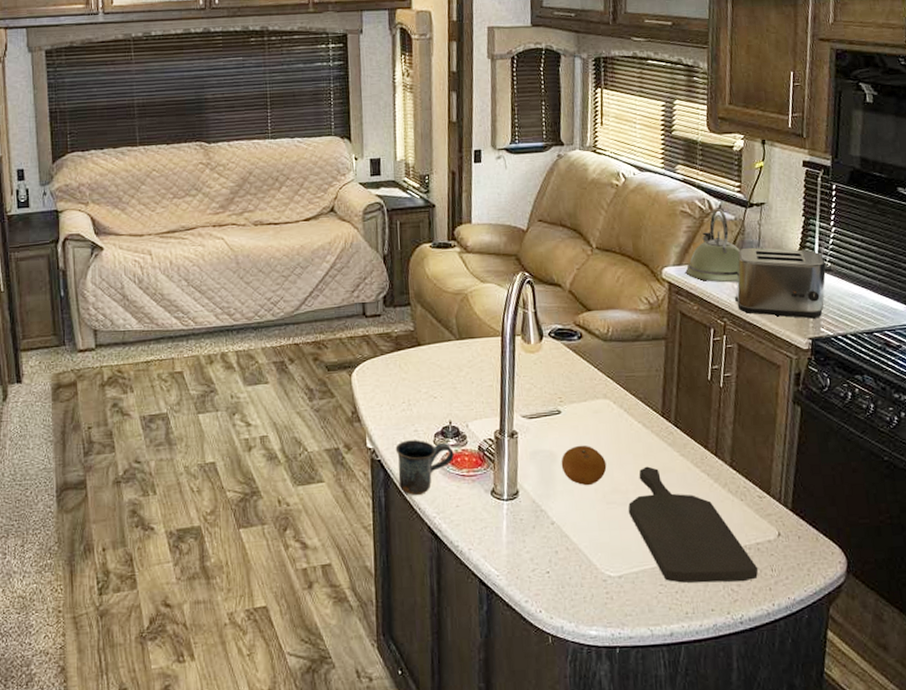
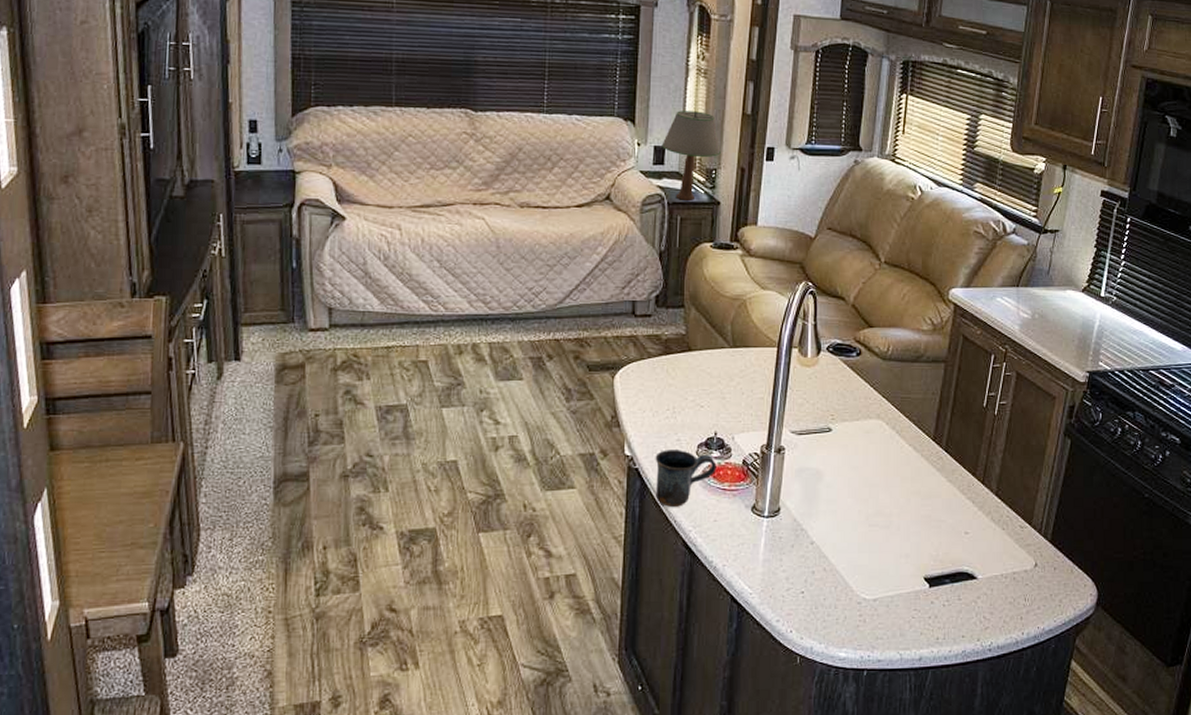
table lamp: none [377,122,432,207] -> present [661,110,721,202]
fruit: present [561,445,607,486] -> none [826,465,873,507]
cutting board: present [628,466,759,583] -> none [889,490,1012,610]
kettle: present [685,208,740,283] -> none [973,231,1029,309]
toaster: present [735,247,833,319] -> none [1019,274,1118,352]

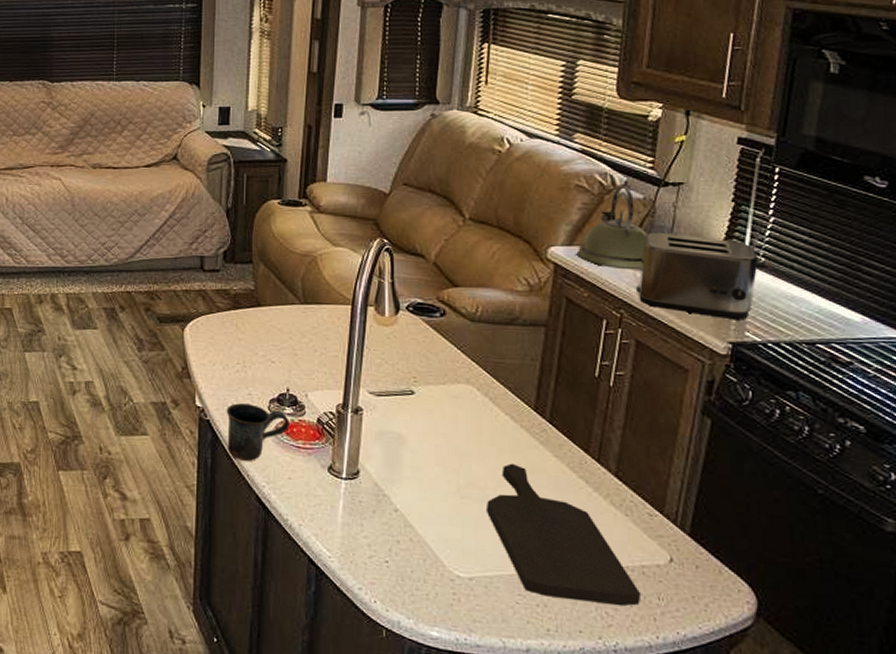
table lamp: present [661,110,721,202] -> none [226,71,286,160]
cutting board: none [889,490,1012,610] -> present [485,463,642,606]
kettle: none [973,231,1029,309] -> present [576,184,647,270]
toaster: none [1019,274,1118,352] -> present [637,232,767,320]

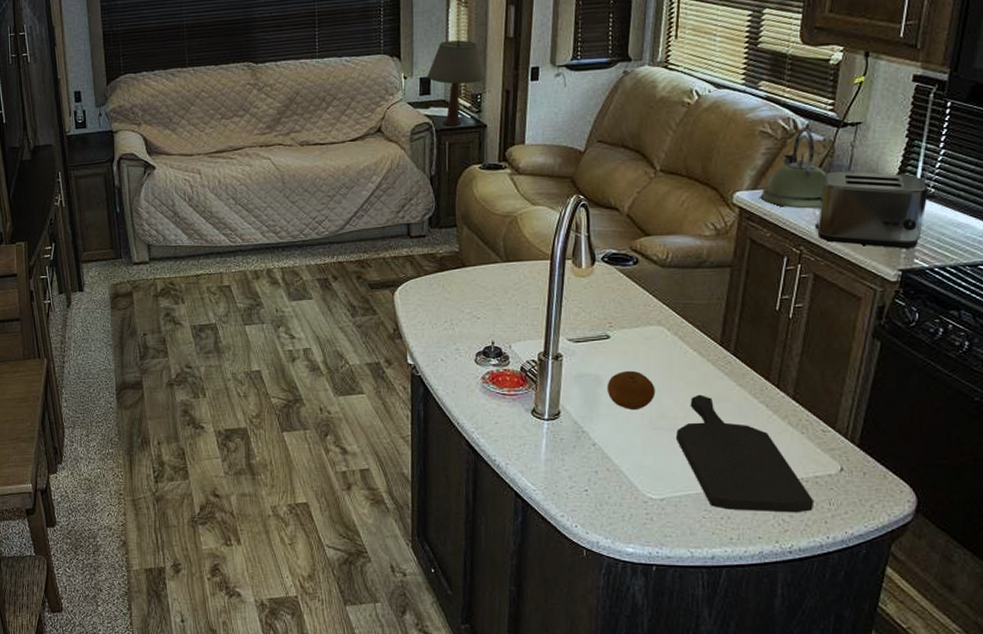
table lamp: none [226,71,286,160] -> present [427,39,485,127]
mug: present [226,403,290,461] -> none [436,358,495,410]
fruit: none [410,430,464,476] -> present [607,370,656,411]

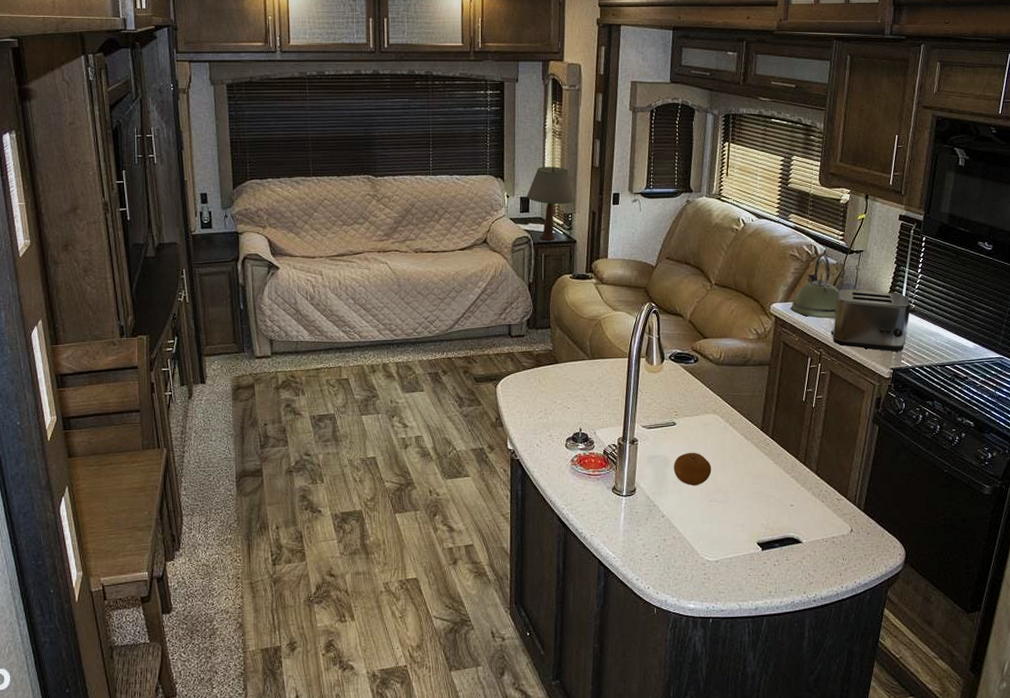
cutting board: present [675,394,815,513] -> none [727,471,832,568]

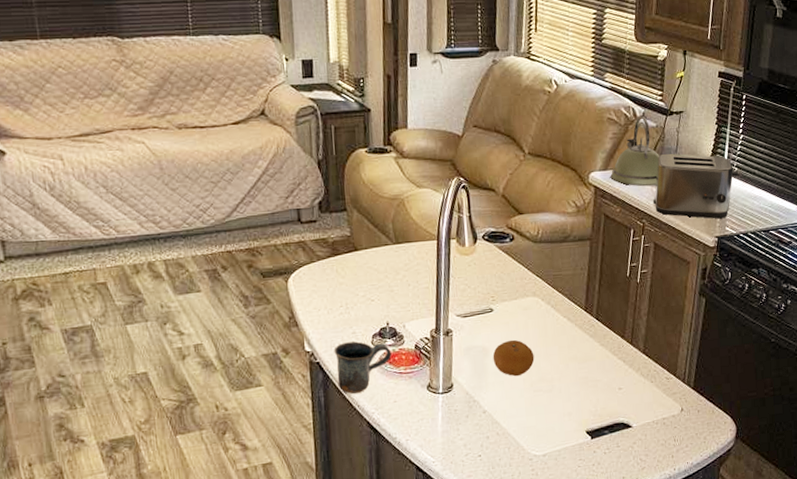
table lamp: present [526,166,575,242] -> none [309,22,366,111]
mug: none [532,443,582,490] -> present [334,341,392,394]

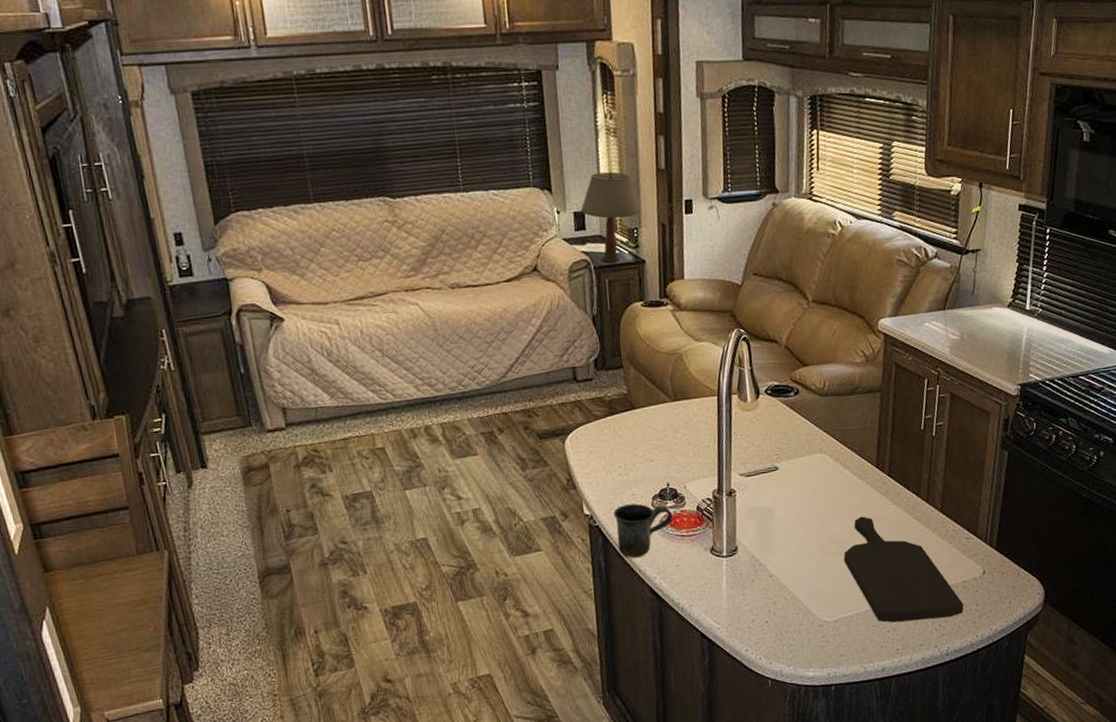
table lamp: none [309,22,366,111] -> present [580,171,640,264]
fruit: present [492,339,535,377] -> none [778,499,823,538]
cutting board: none [553,356,664,457] -> present [843,516,964,623]
kettle: present [610,115,659,187] -> none [901,255,955,333]
toaster: present [653,153,739,219] -> none [949,295,1043,365]

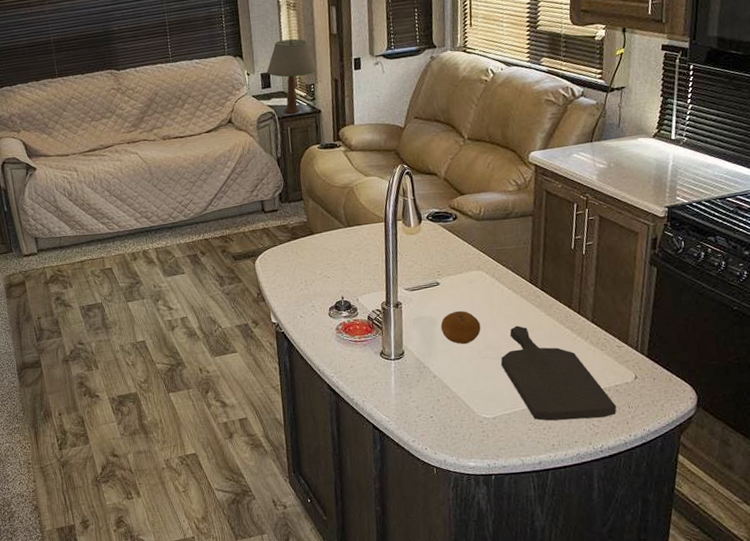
mug: present [613,503,673,558] -> none [296,313,347,360]
fruit: none [778,499,823,538] -> present [440,310,481,345]

